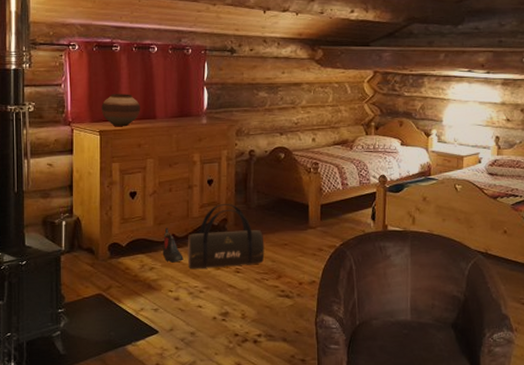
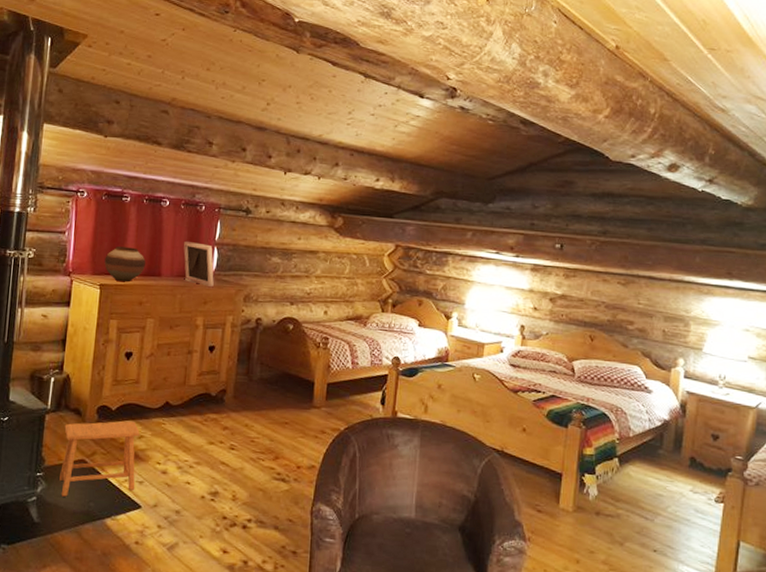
stool: none [80,255,151,329] -> present [59,420,140,497]
boot: present [162,228,184,263] -> none [153,394,176,433]
picture frame: none [174,83,206,125] -> present [183,240,214,288]
duffel bag: present [187,203,265,269] -> none [179,372,264,443]

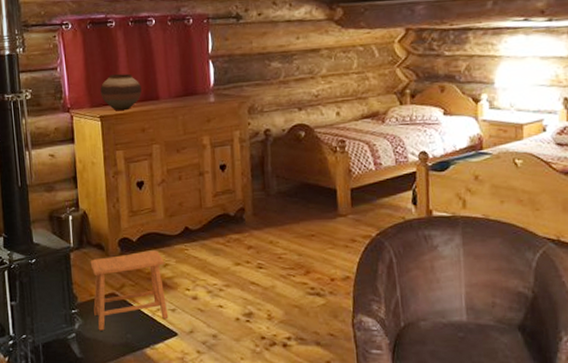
picture frame: present [183,240,214,288] -> none [176,58,215,104]

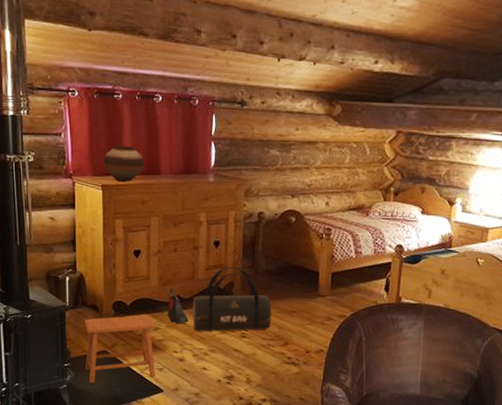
boot: none [175,220,199,258] -> present [167,289,189,324]
duffel bag: none [202,190,289,264] -> present [192,266,272,332]

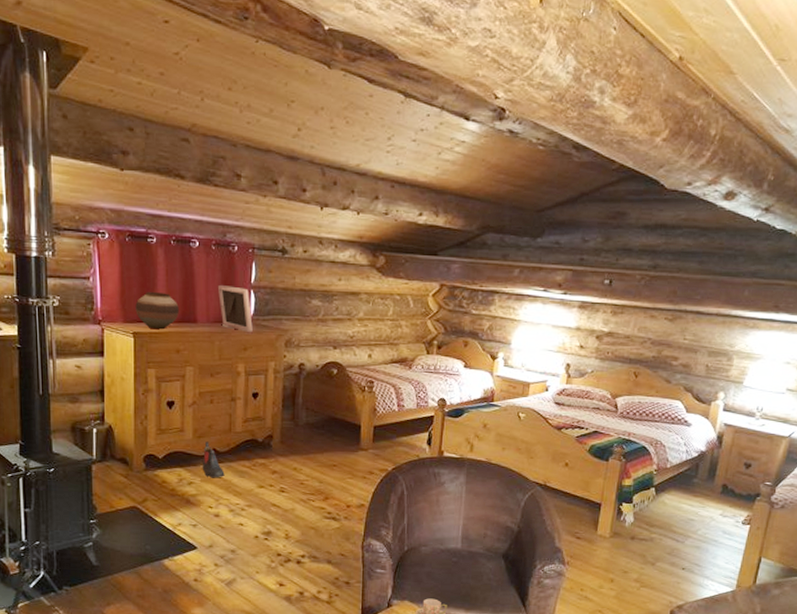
stool: present [84,314,156,384] -> none [112,468,189,541]
picture frame: none [179,137,214,184] -> present [217,284,253,333]
duffel bag: present [192,266,272,332] -> none [229,418,312,486]

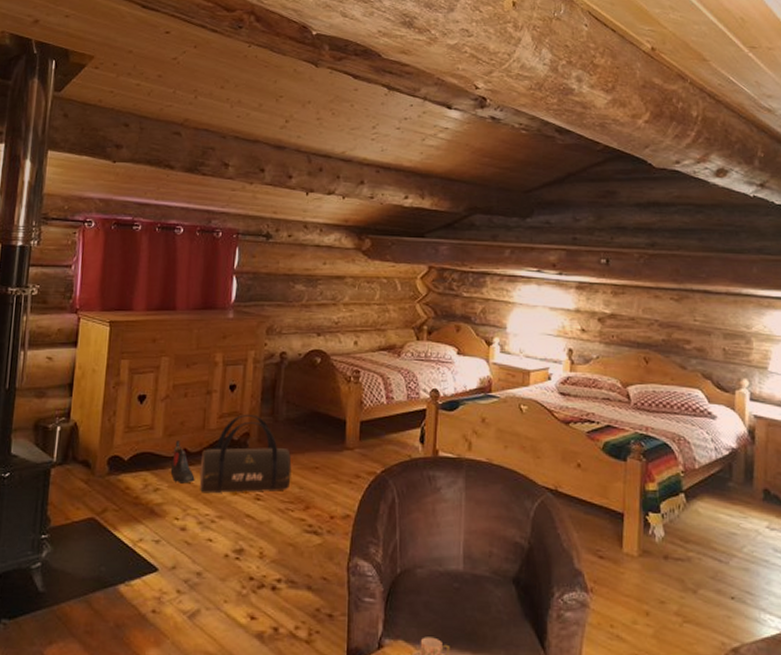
vase: present [135,292,179,330] -> none [114,279,159,318]
picture frame: present [217,284,253,333] -> none [199,270,234,320]
duffel bag: none [229,418,312,486] -> present [199,414,292,493]

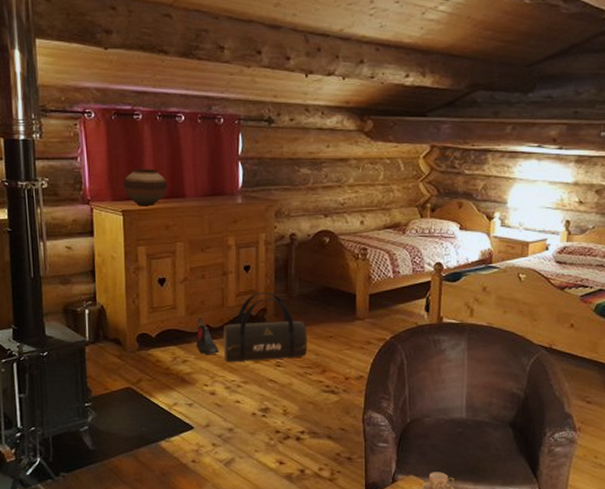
vase: none [114,279,159,318] -> present [123,169,167,207]

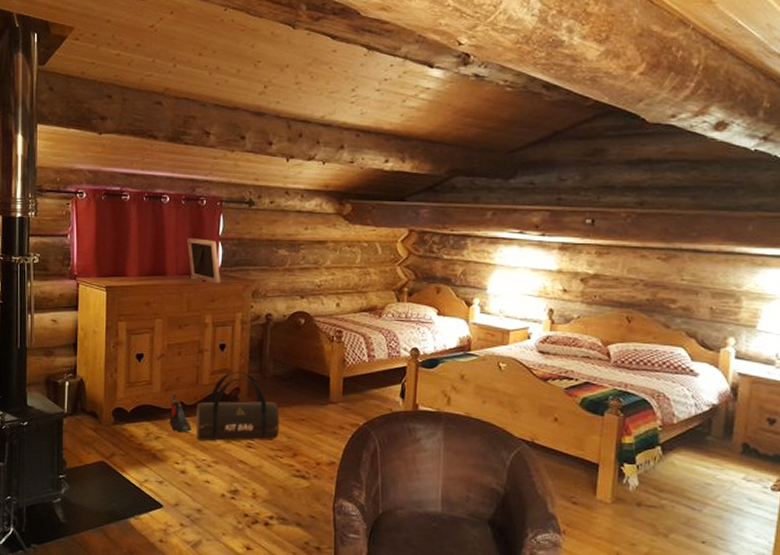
vase: present [123,169,167,207] -> none [109,247,150,283]
picture frame: none [204,157,242,205] -> present [186,237,220,285]

